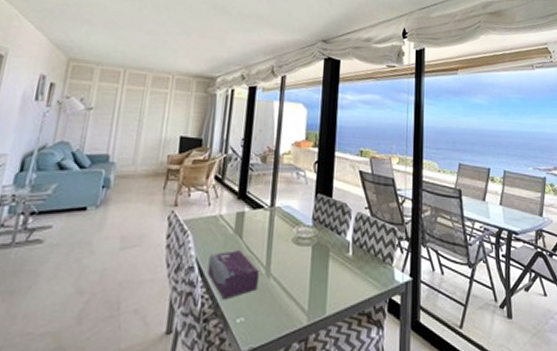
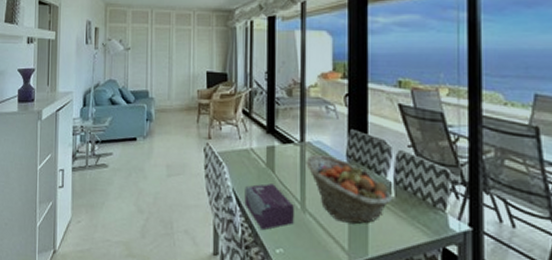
fruit basket: none [274,218,351,285] -> present [306,154,393,225]

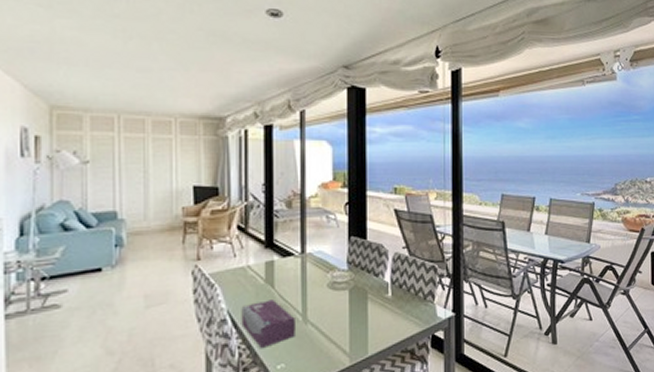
fruit basket: present [306,154,393,225] -> none [307,263,390,328]

